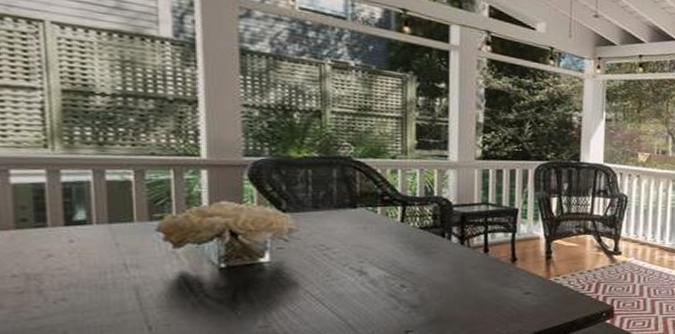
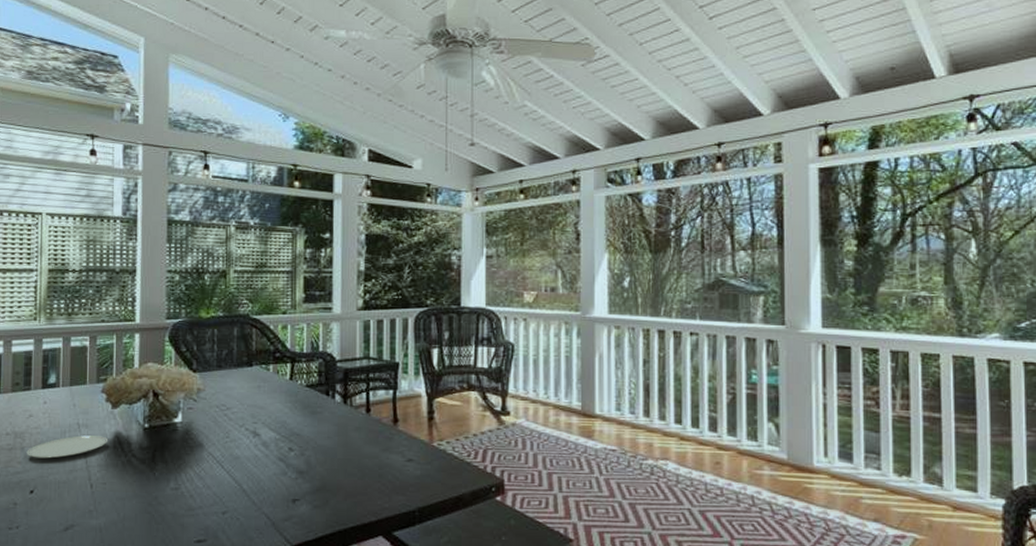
plate: none [47,276,169,302] -> present [26,435,107,459]

